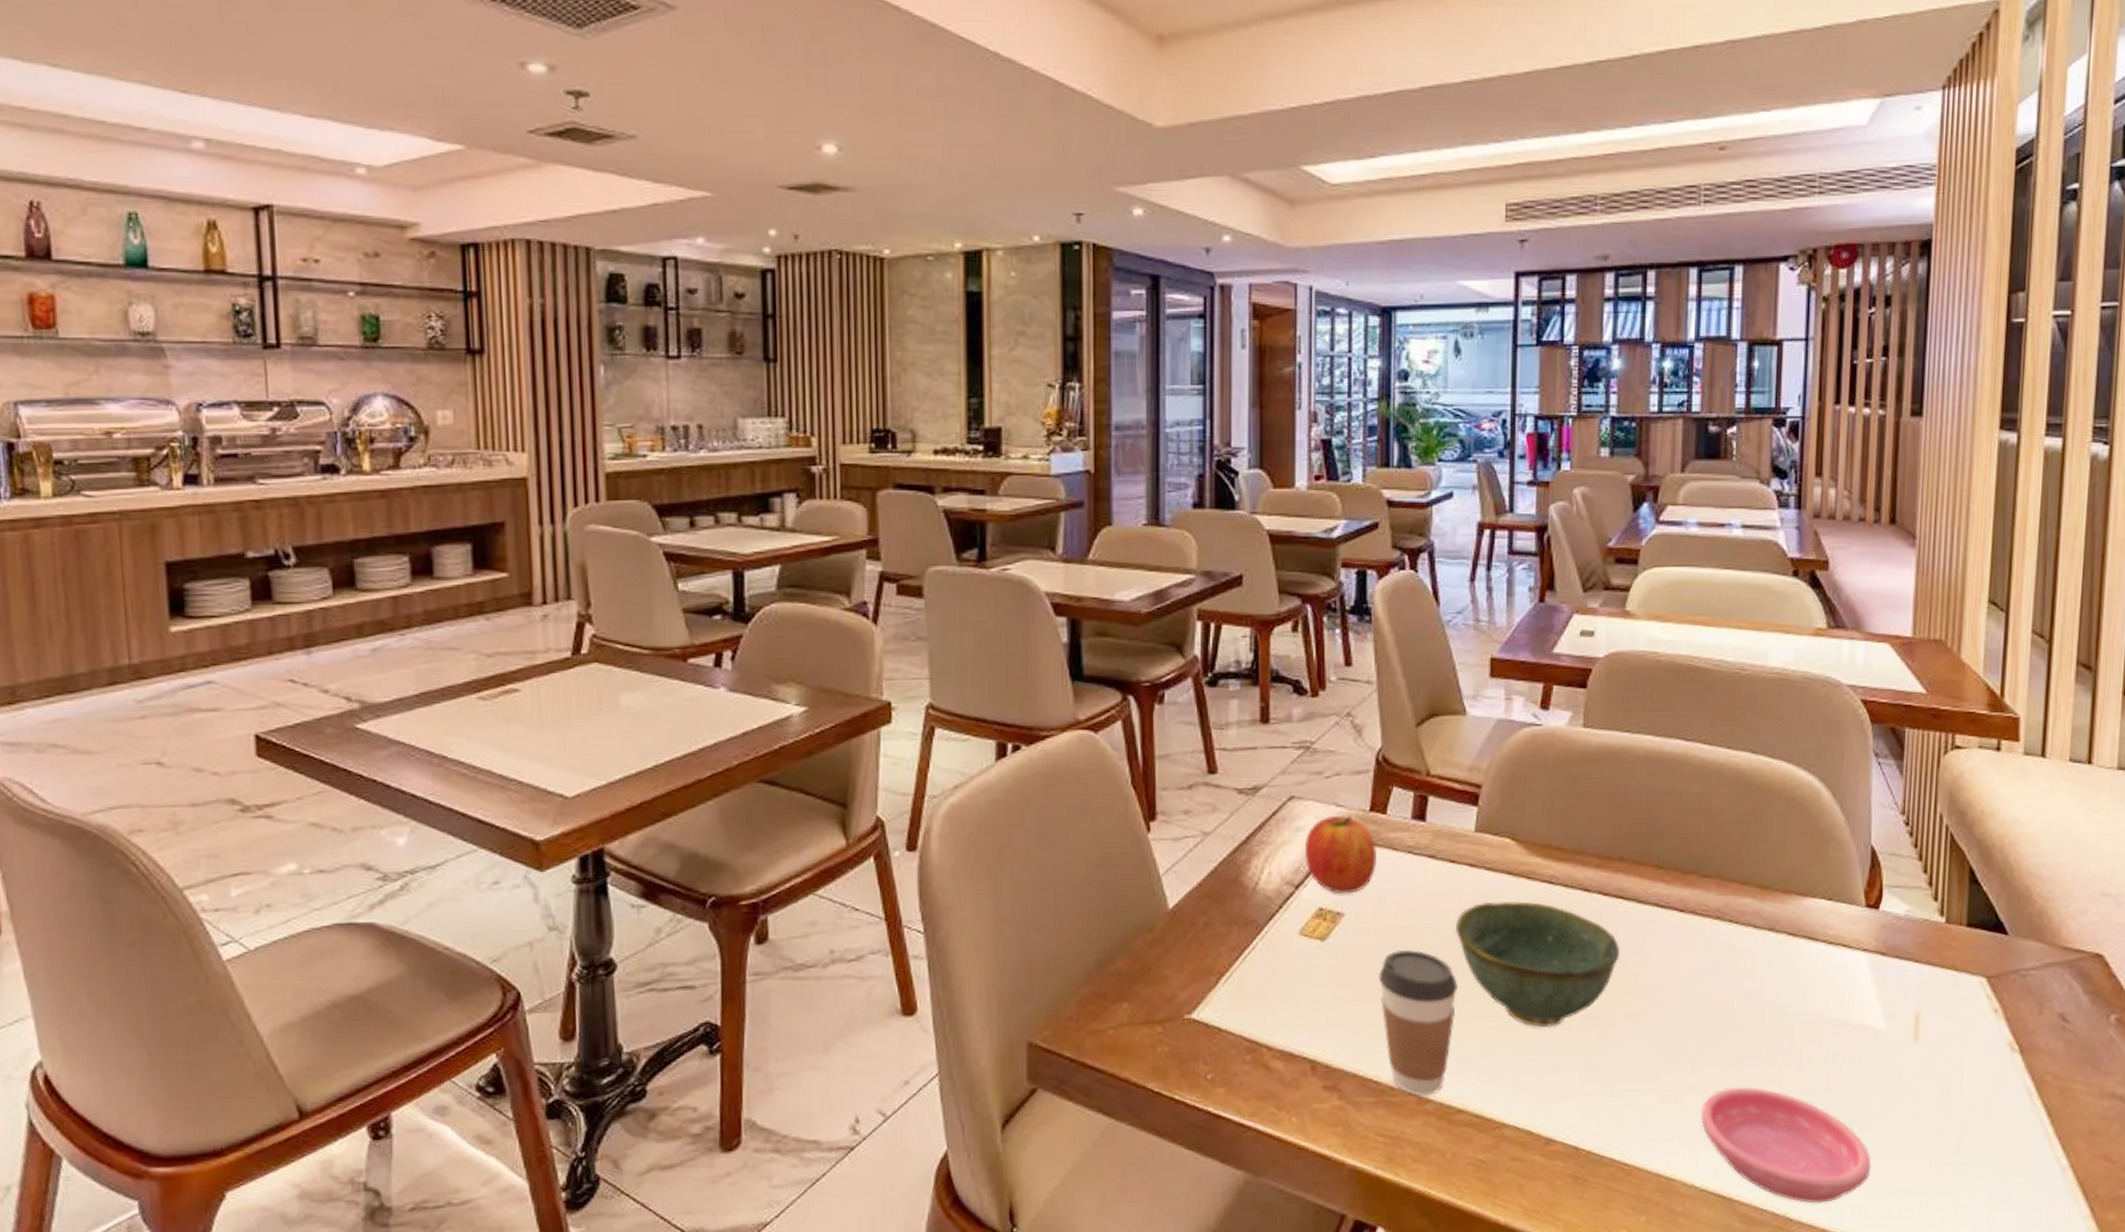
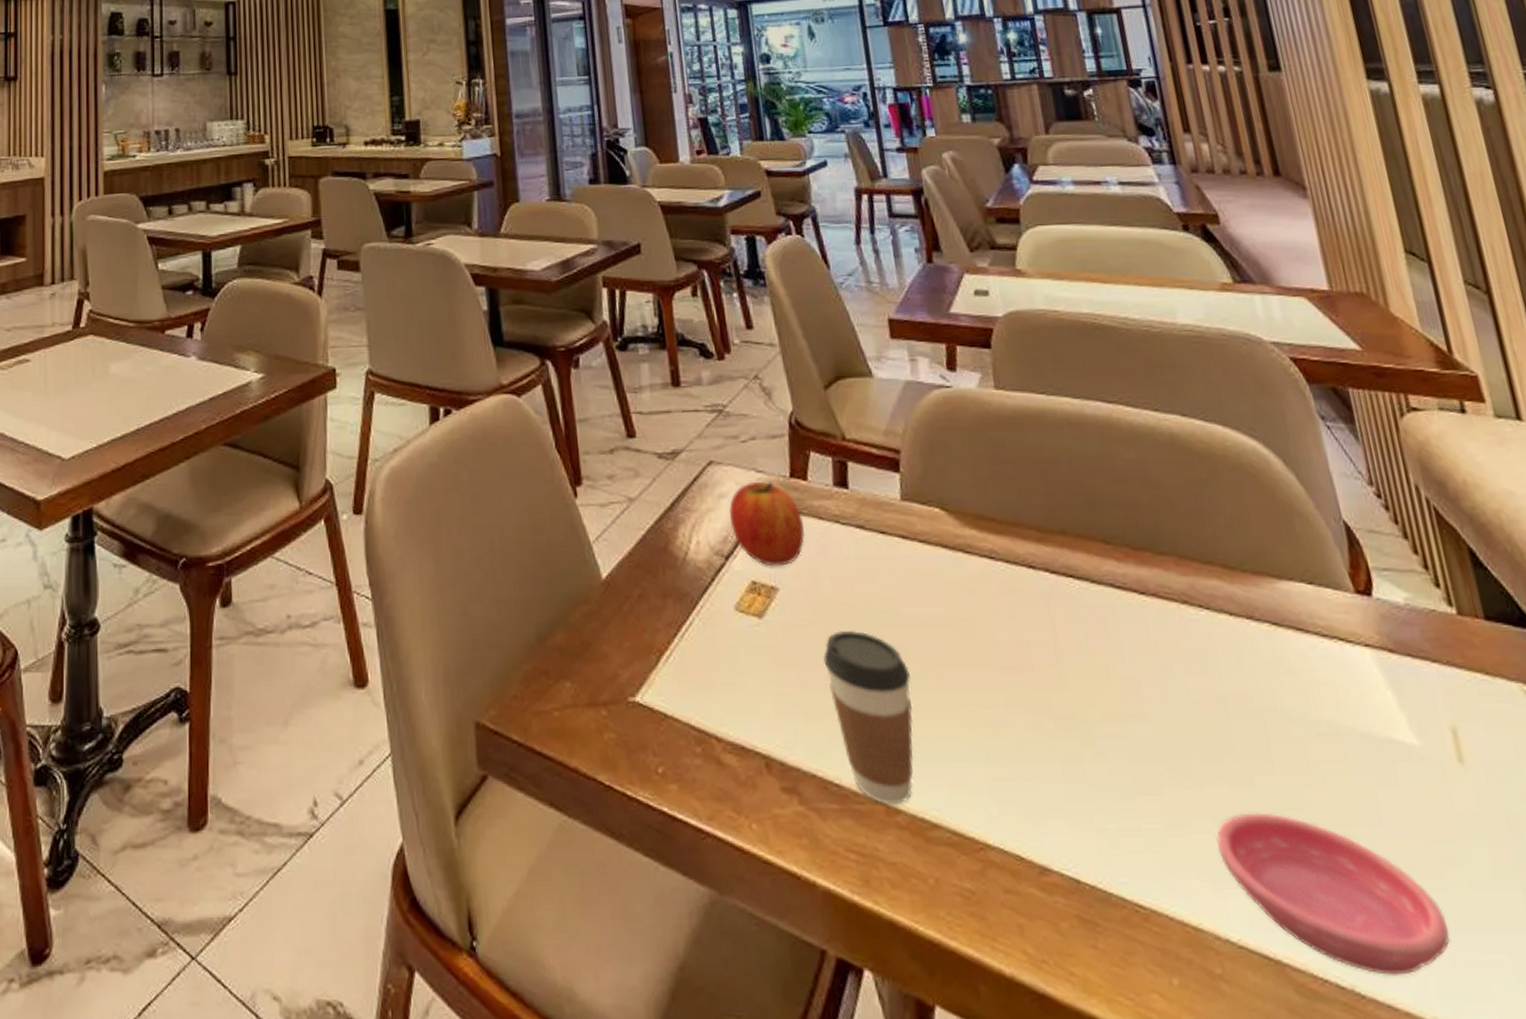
bowl: present [1455,901,1619,1028] -> none [897,577,1083,728]

